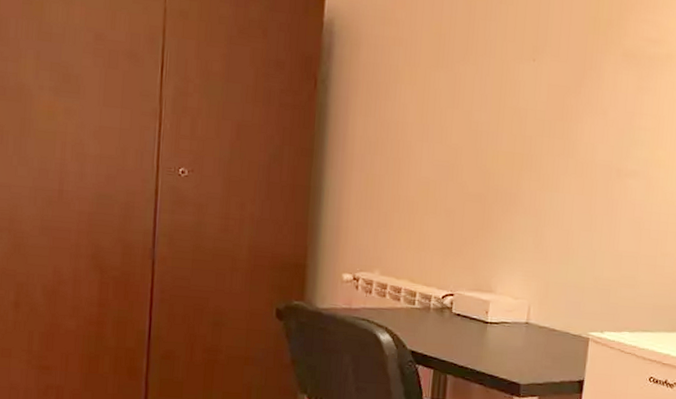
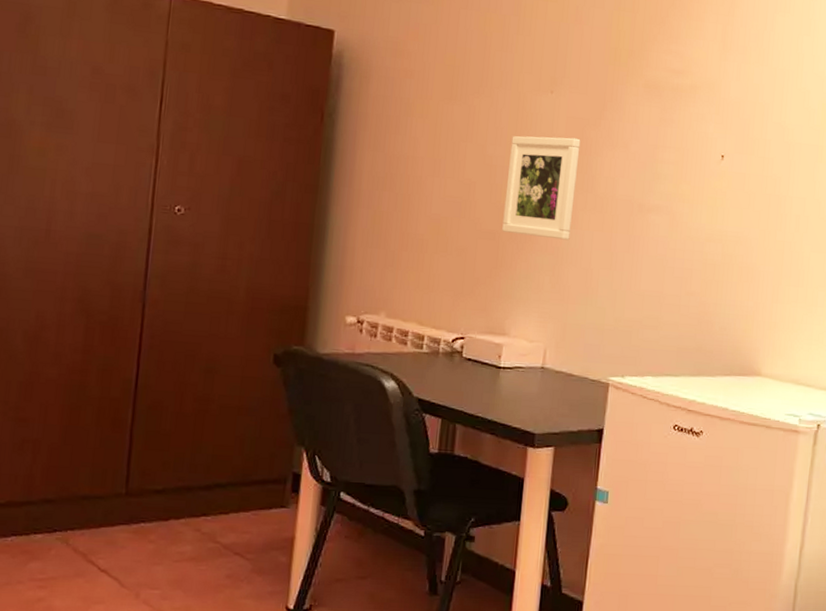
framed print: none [488,102,562,203] -> present [502,136,581,240]

